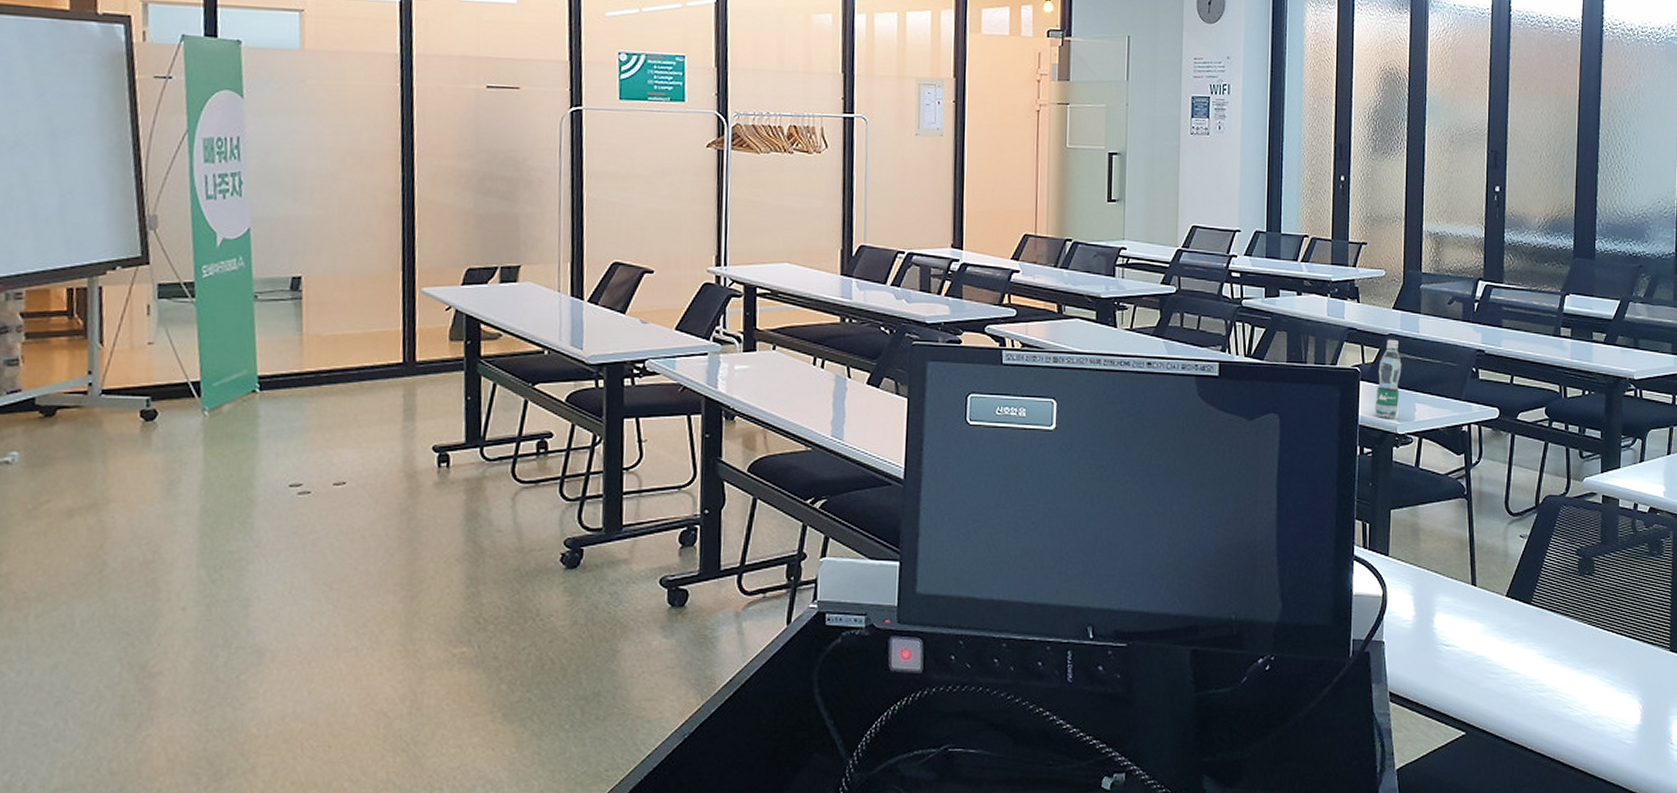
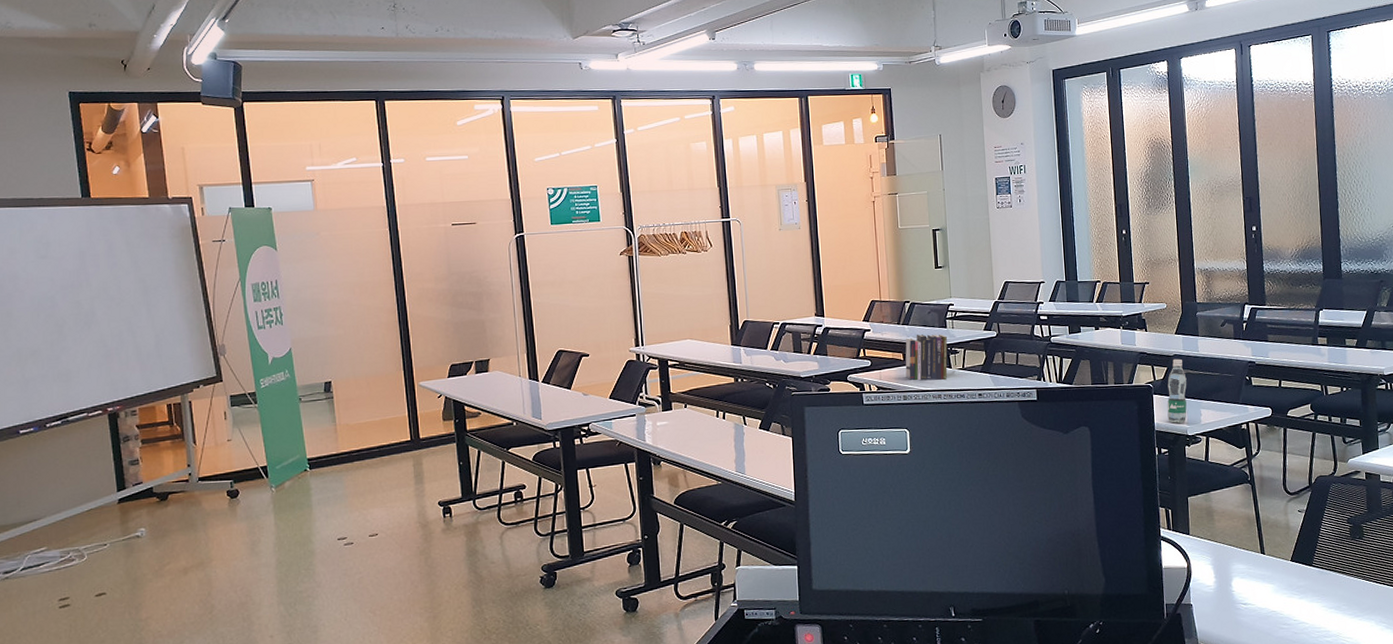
books: none [1059,282,1114,342] -> present [905,334,948,381]

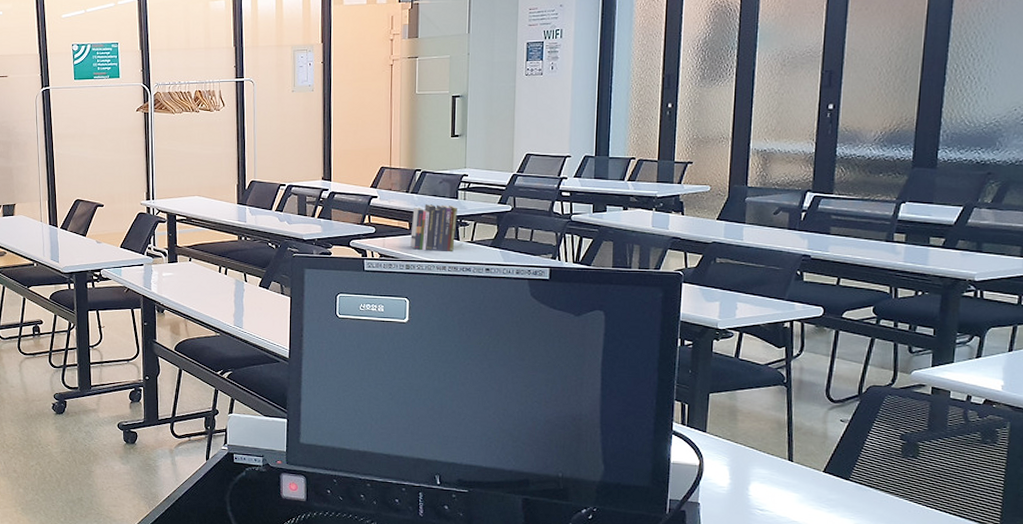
bottle: present [1167,359,1187,424] -> none [696,246,725,315]

